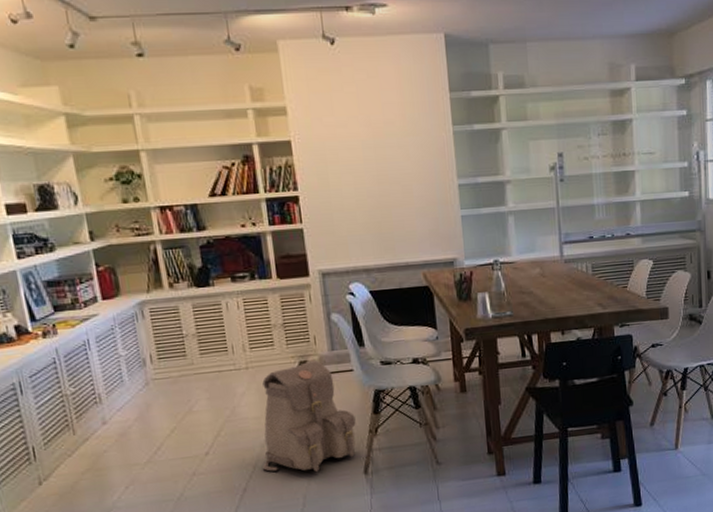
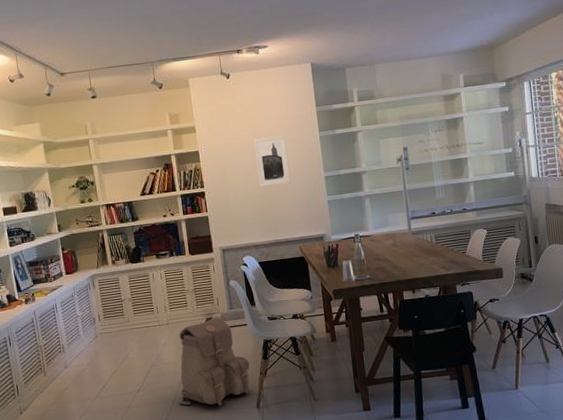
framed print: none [366,127,414,194] -> present [254,135,291,187]

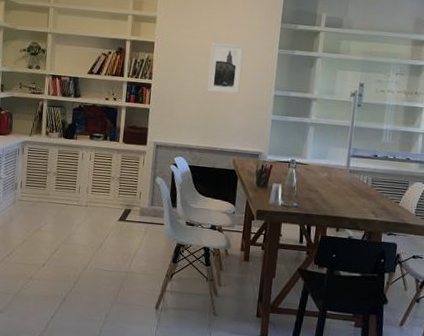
backpack: present [179,317,250,407] -> none [80,210,158,299]

